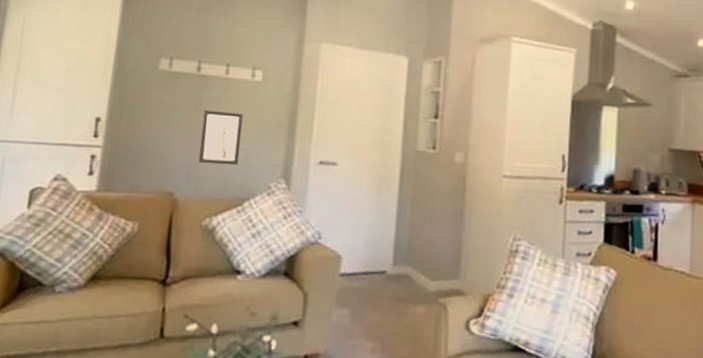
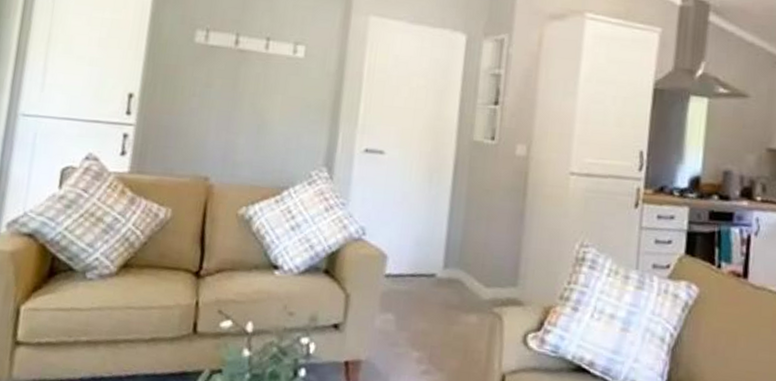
wall art: present [198,109,243,166] -> none [235,88,284,151]

